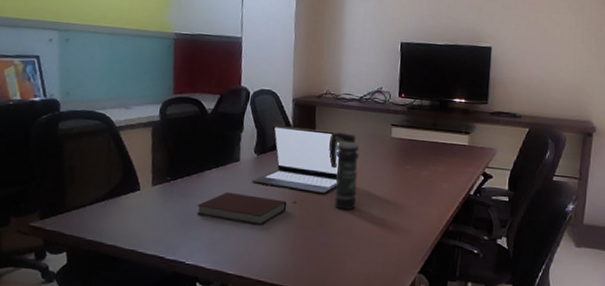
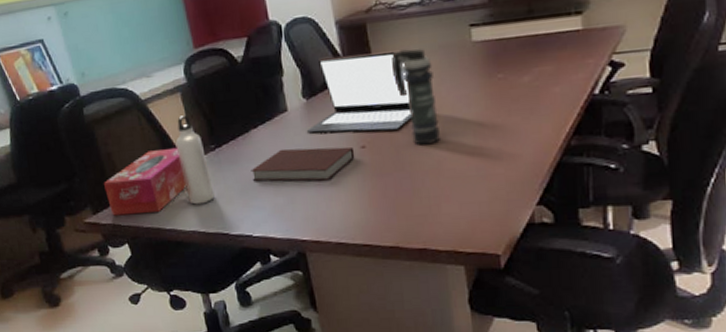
tissue box: none [58,171,138,228] -> present [103,147,187,216]
water bottle: none [135,147,161,227] -> present [175,115,215,205]

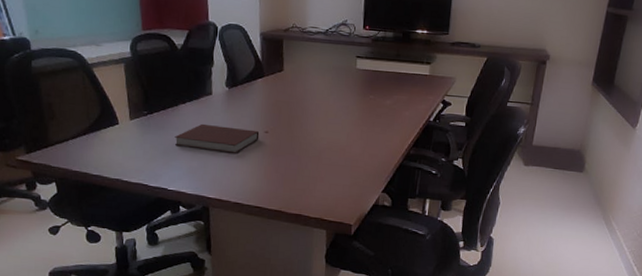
tissue box: present [103,147,187,216] -> none [40,107,118,160]
water bottle: present [175,115,215,205] -> none [113,83,141,158]
laptop: present [306,50,412,133] -> none [224,59,307,123]
smoke grenade: present [391,49,440,145] -> none [296,64,326,138]

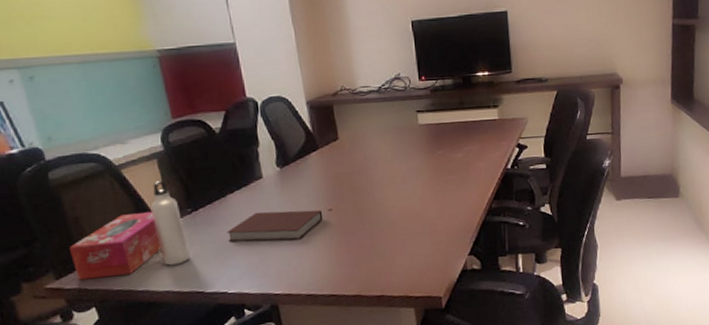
tissue box: none [40,107,118,160] -> present [68,211,162,280]
water bottle: none [113,83,141,158] -> present [150,181,190,266]

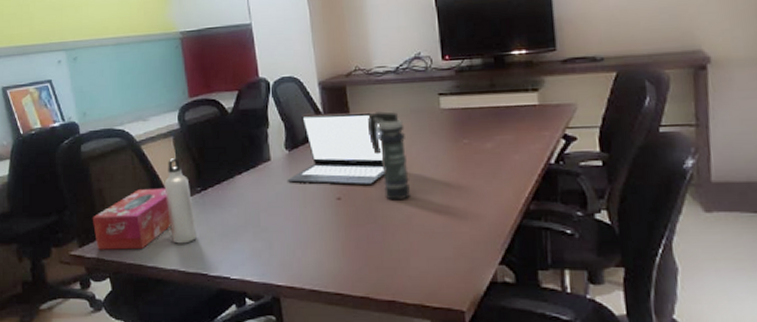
notebook: present [227,209,323,242] -> none [233,195,331,228]
laptop: none [279,129,372,198] -> present [287,112,385,185]
smoke grenade: none [354,128,394,208] -> present [367,111,410,201]

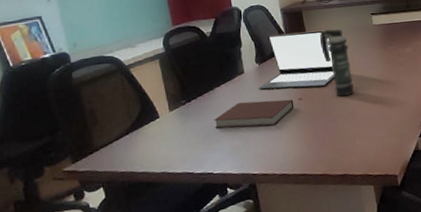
tissue box: present [92,187,172,250] -> none [84,103,160,164]
water bottle: present [164,158,197,244] -> none [152,77,183,150]
notebook: none [233,195,331,228] -> present [214,99,294,128]

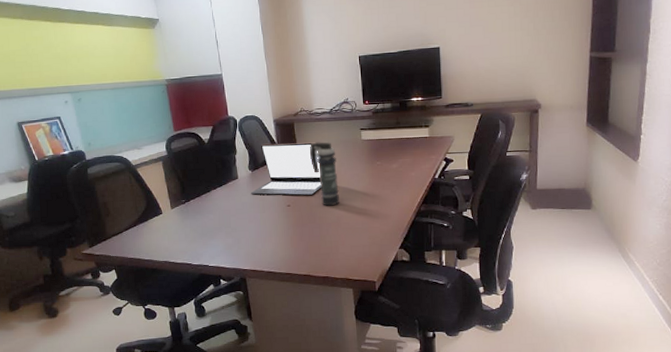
notebook: present [214,99,294,128] -> none [210,204,283,228]

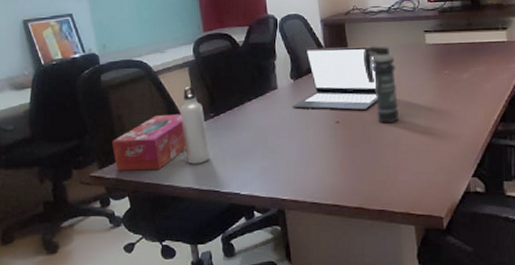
tissue box: none [99,200,163,249] -> present [111,113,187,171]
water bottle: none [156,178,183,242] -> present [180,87,210,164]

